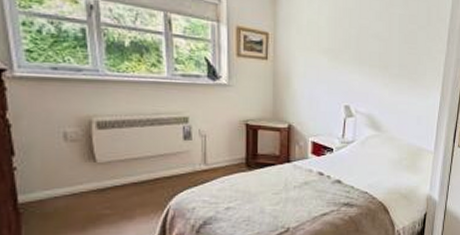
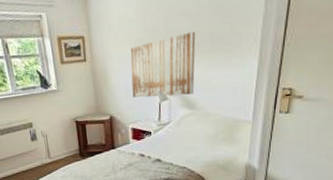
wall art: none [316,53,385,116] -> present [130,31,196,98]

